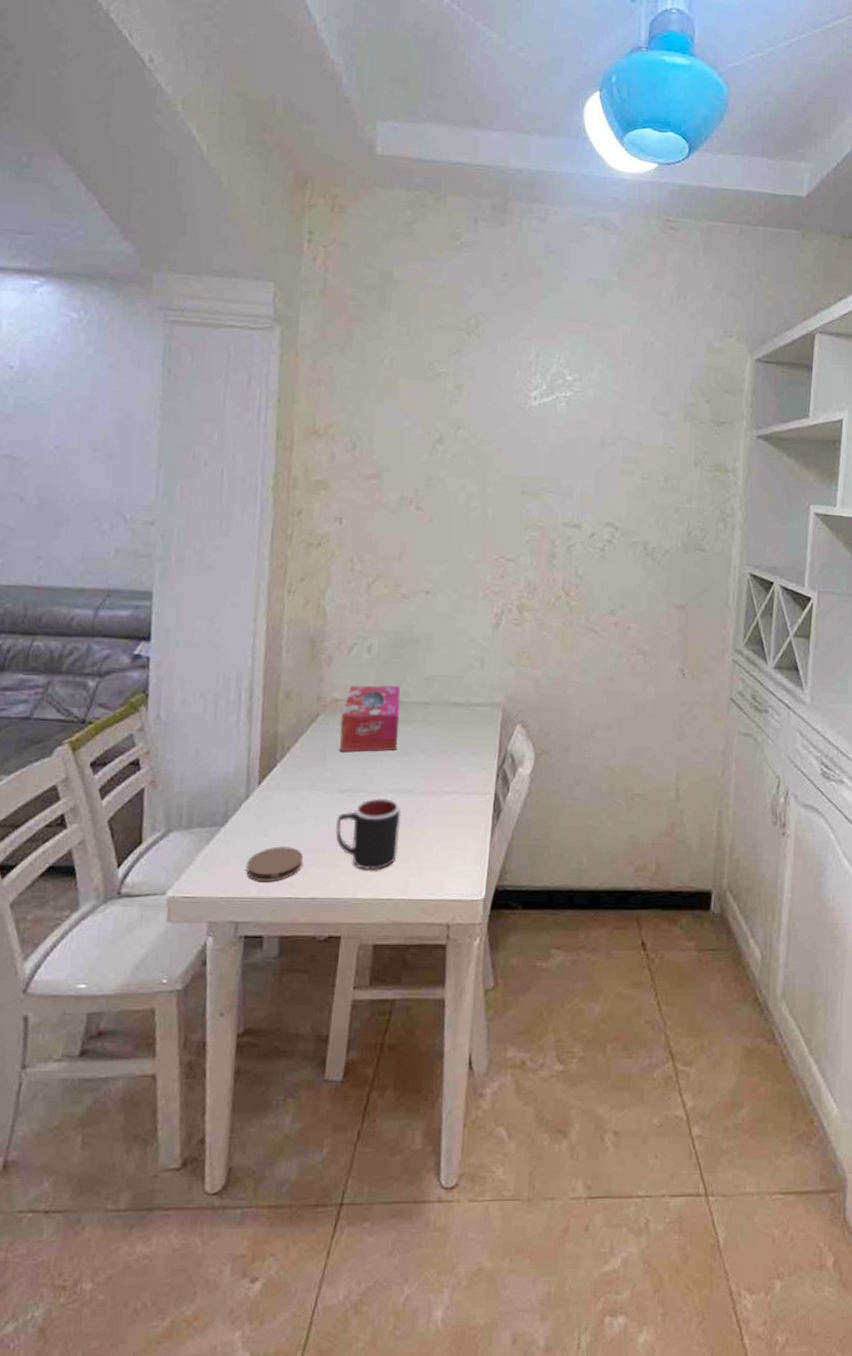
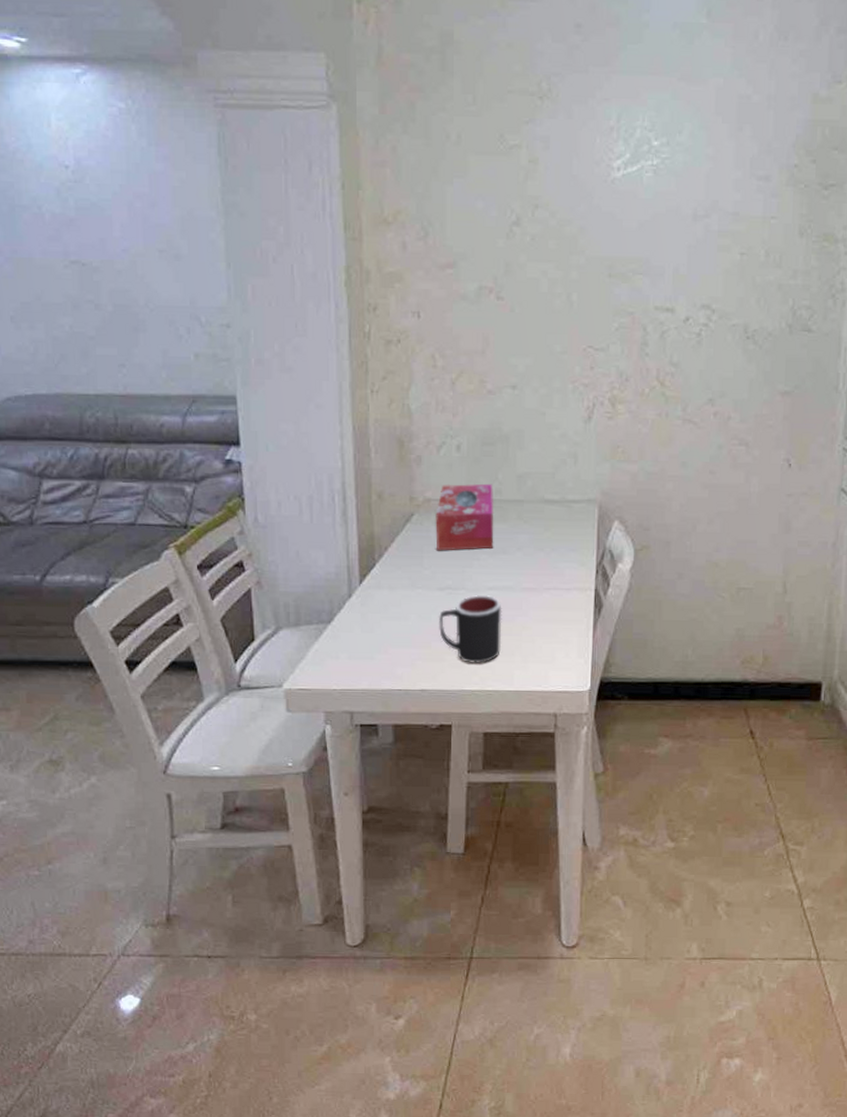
coaster: present [246,846,304,881] -> none [355,642,410,675]

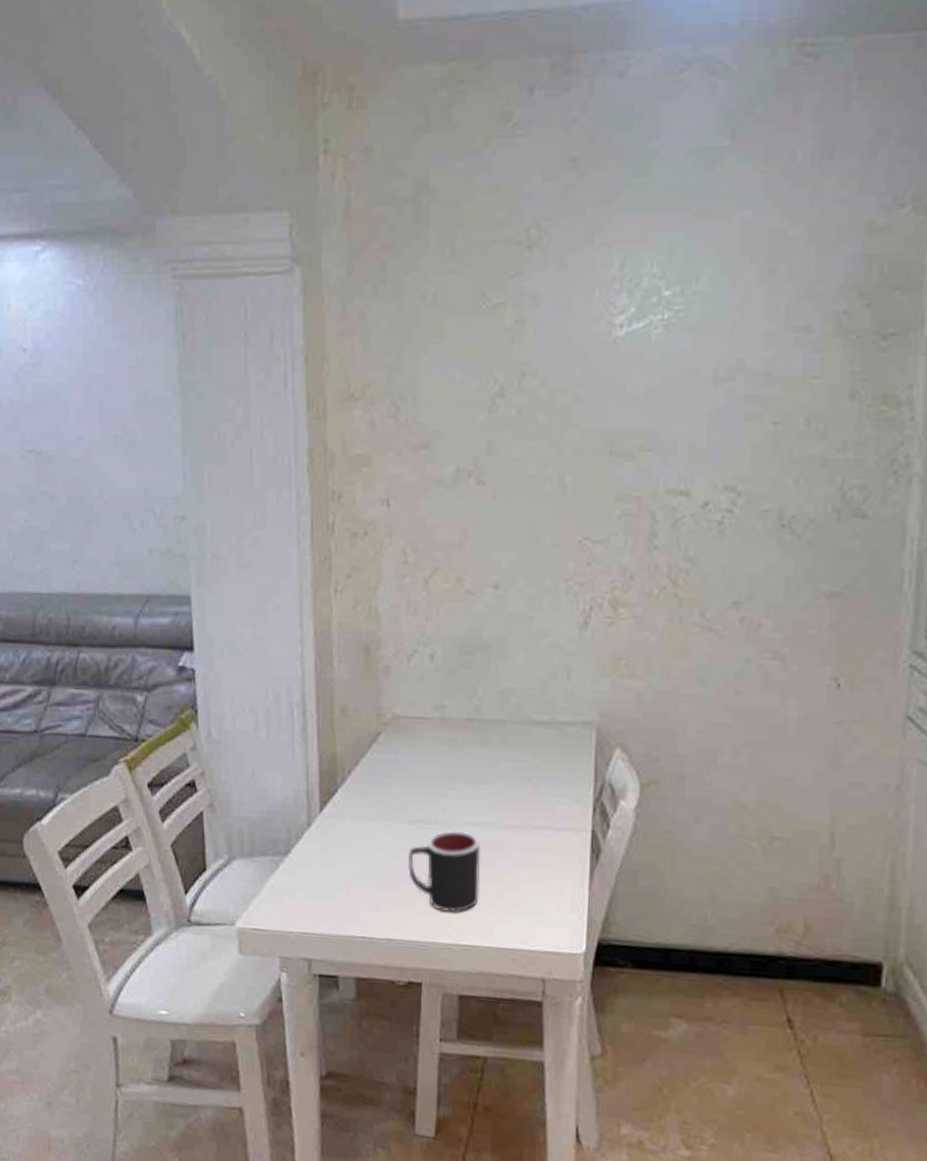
tissue box: present [435,483,494,551] -> none [405,699,473,777]

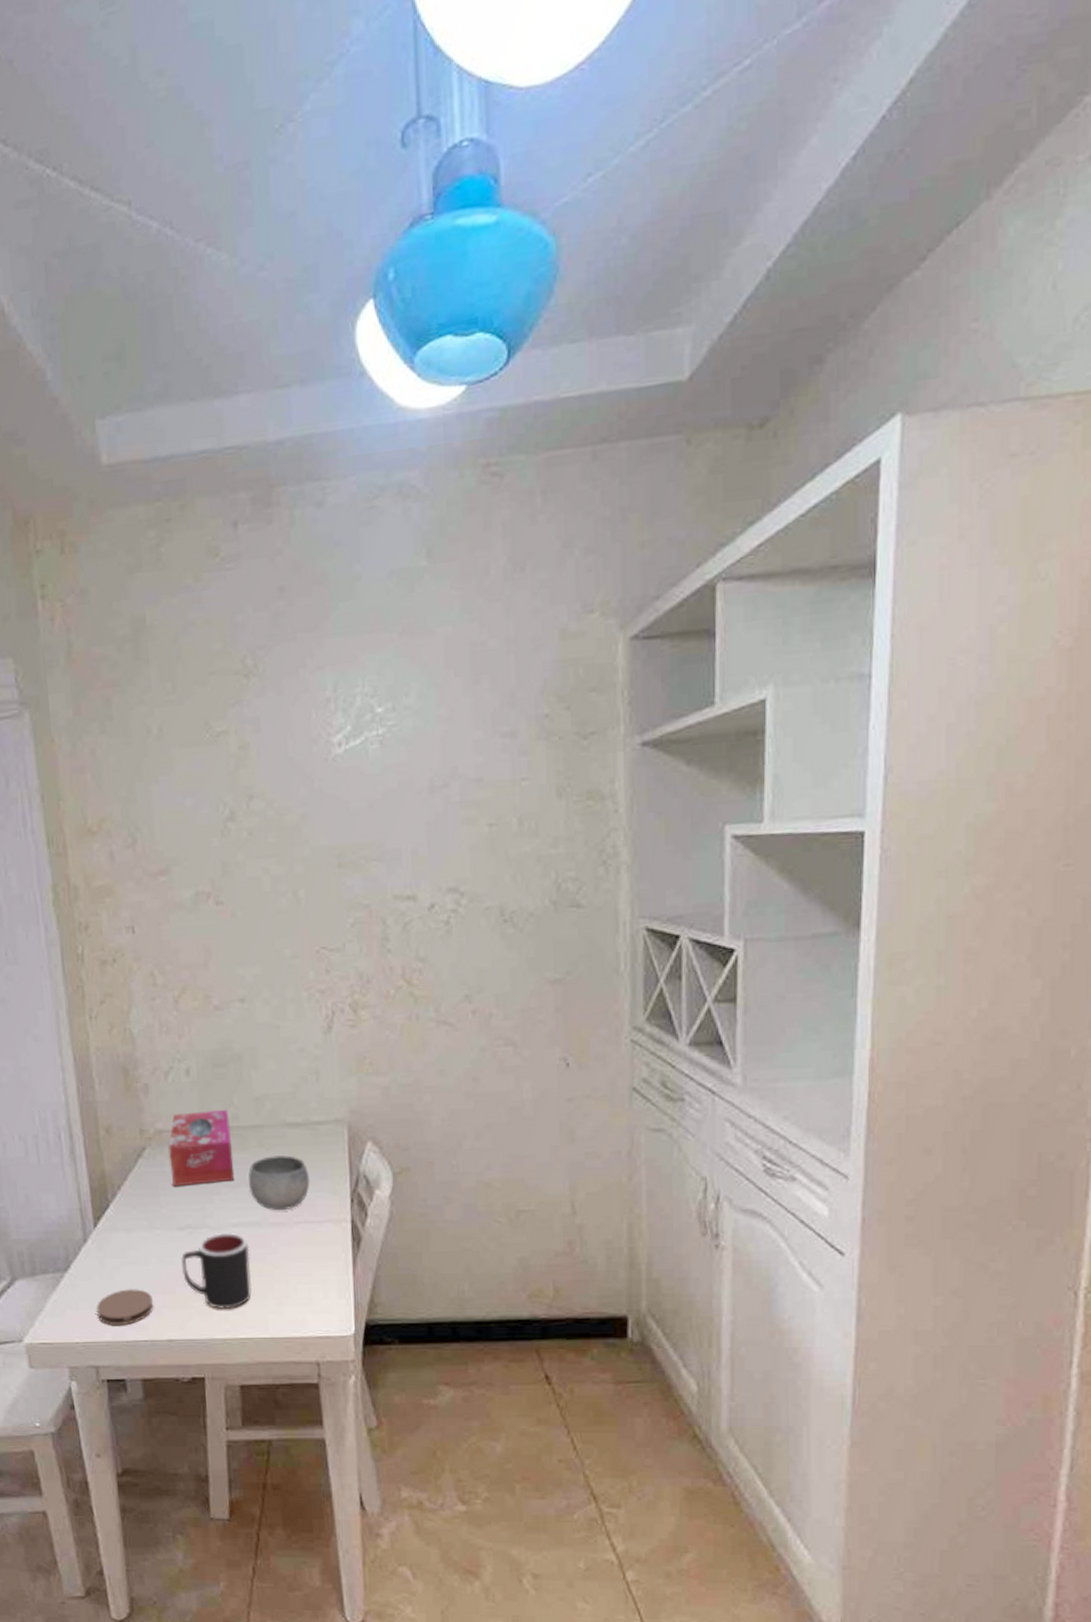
coaster: none [314,880,375,919] -> present [96,1289,154,1325]
tissue box: none [405,699,473,777] -> present [169,1109,235,1187]
bowl: none [485,754,552,814] -> present [248,1155,310,1211]

